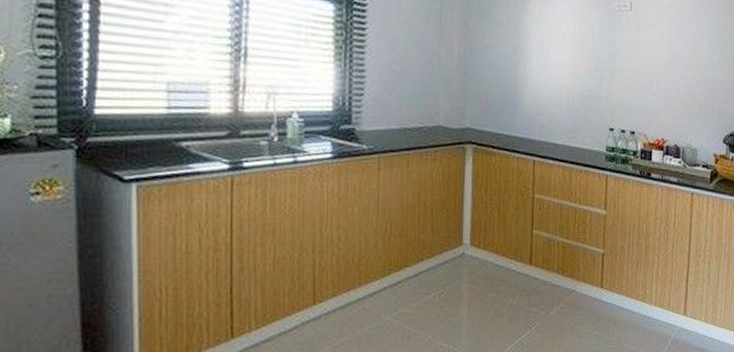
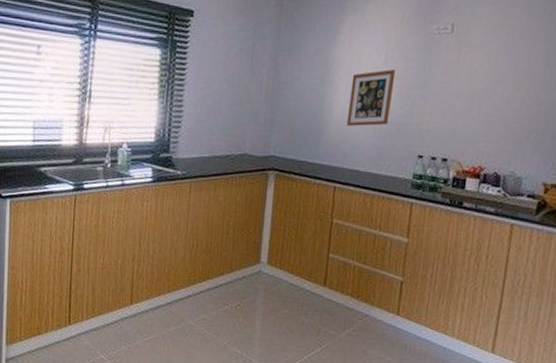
picture frame: none [542,42,584,99] -> present [347,69,396,127]

